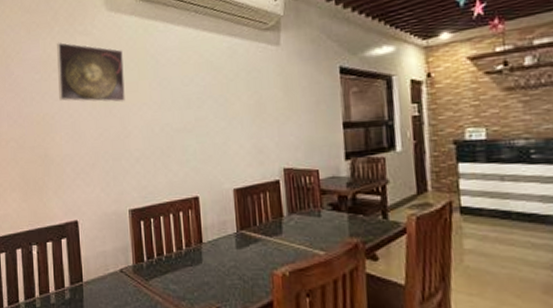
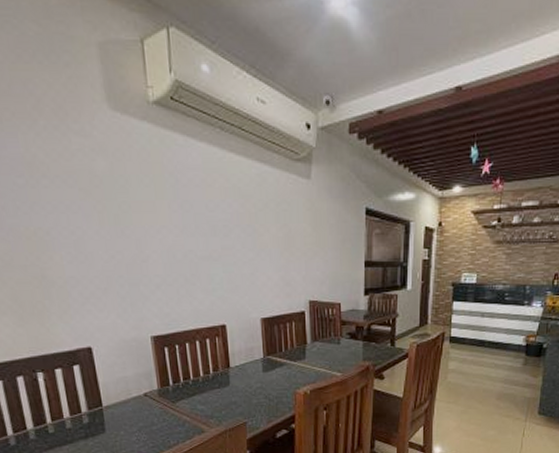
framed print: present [57,42,125,103] -> none [44,140,140,223]

